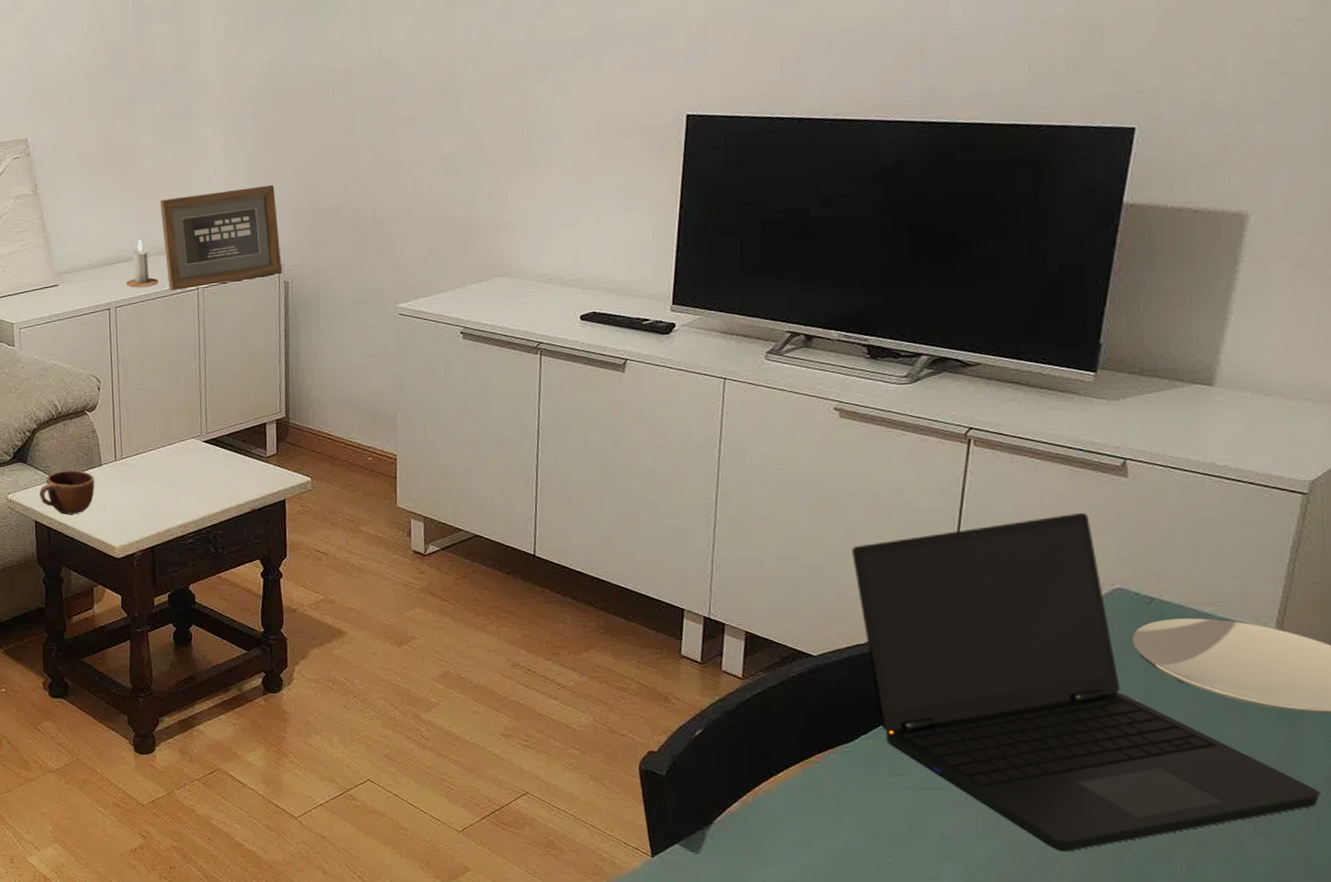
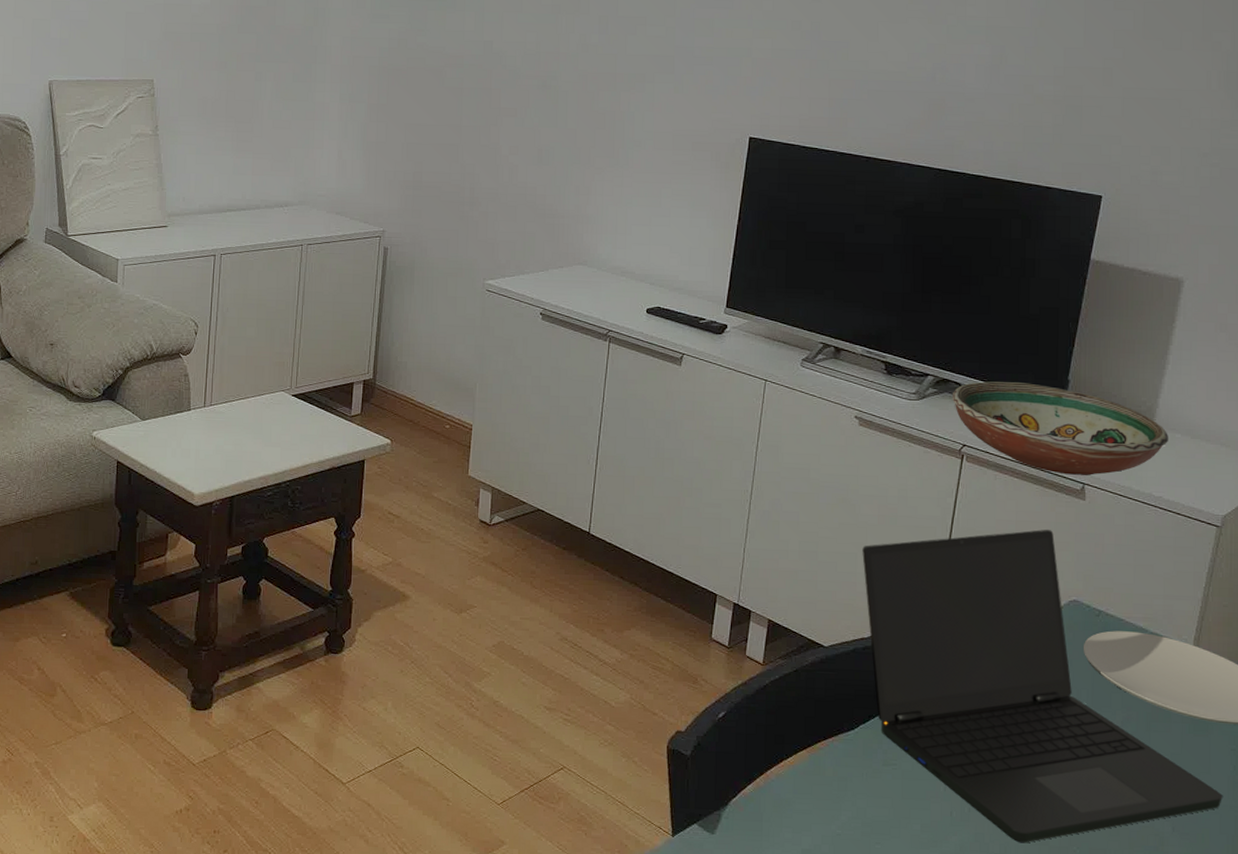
mug: present [39,469,95,515] -> none [125,411,182,458]
candle: present [125,239,158,288] -> none [233,191,265,238]
picture frame: present [160,184,283,292] -> none [274,153,384,245]
decorative bowl: none [952,352,1234,451] -> present [951,381,1168,476]

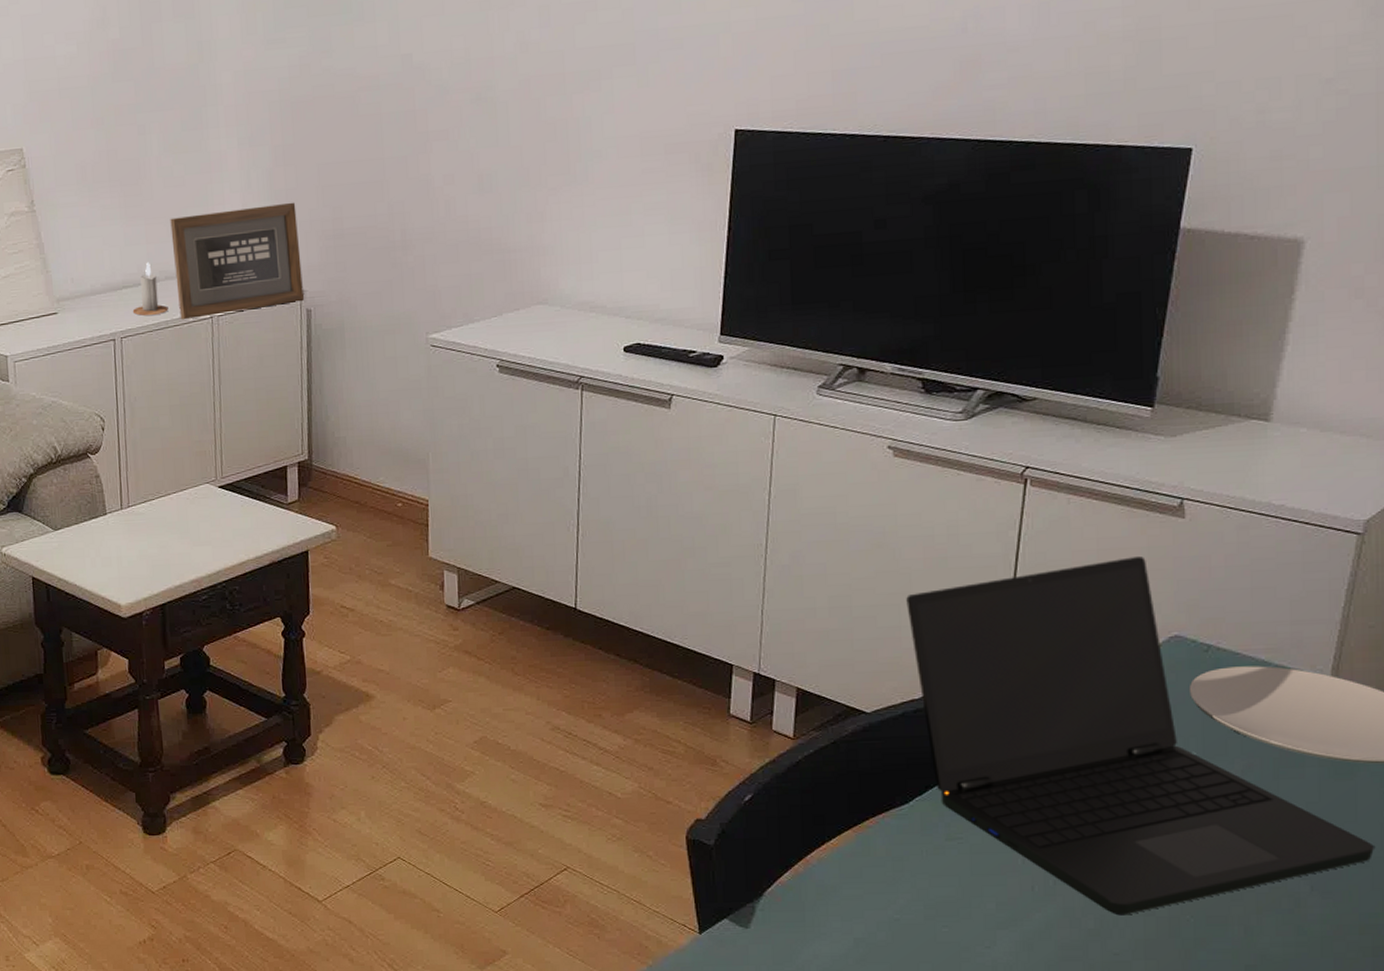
candle: none [233,191,265,238] -> present [132,262,169,316]
picture frame: none [274,153,384,245] -> present [170,202,305,320]
decorative bowl: present [951,381,1168,476] -> none [1008,386,1290,490]

